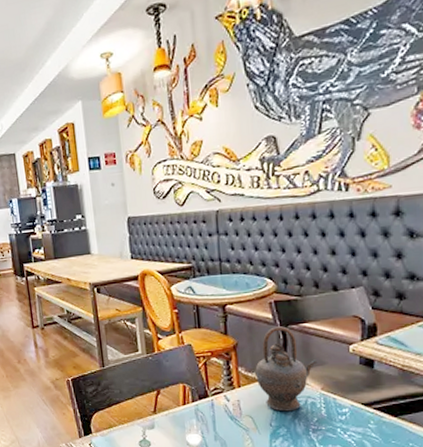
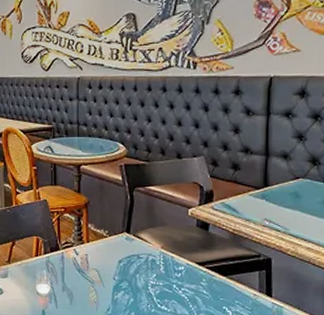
teapot: present [255,326,318,412] -> none [103,188,160,267]

